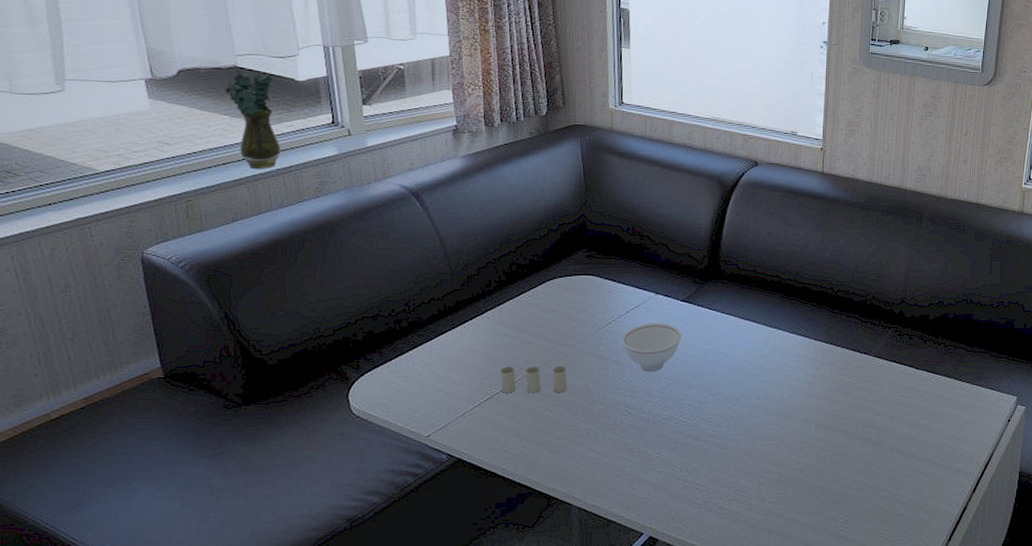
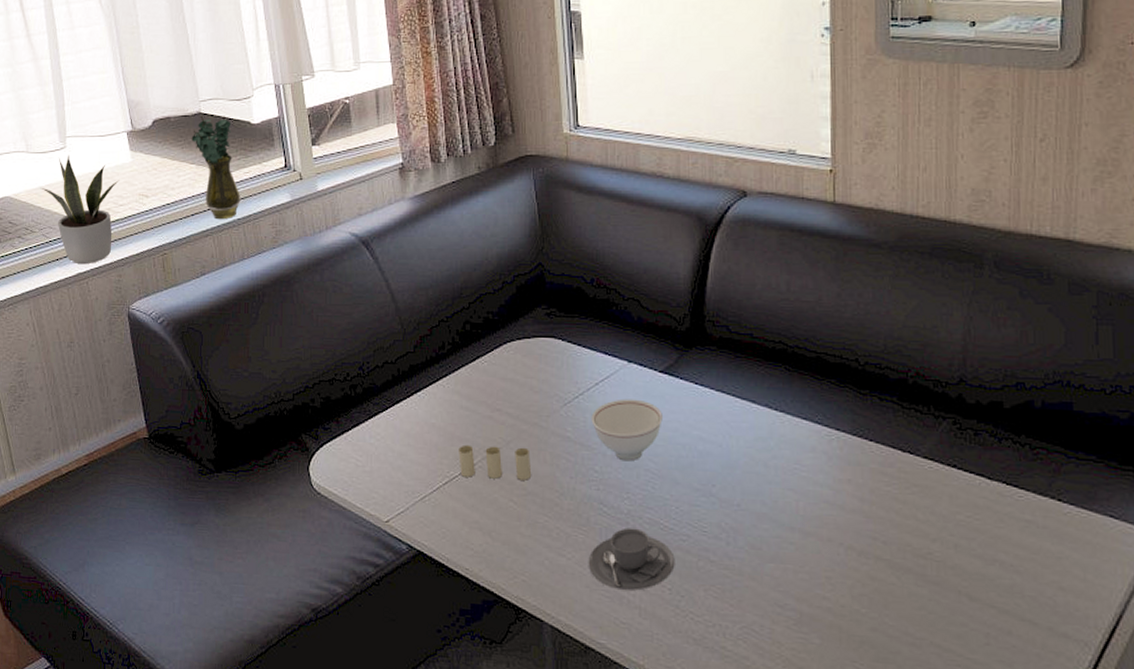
potted plant: none [29,98,133,210] -> present [41,154,119,265]
teacup: none [613,424,686,473] -> present [588,528,675,591]

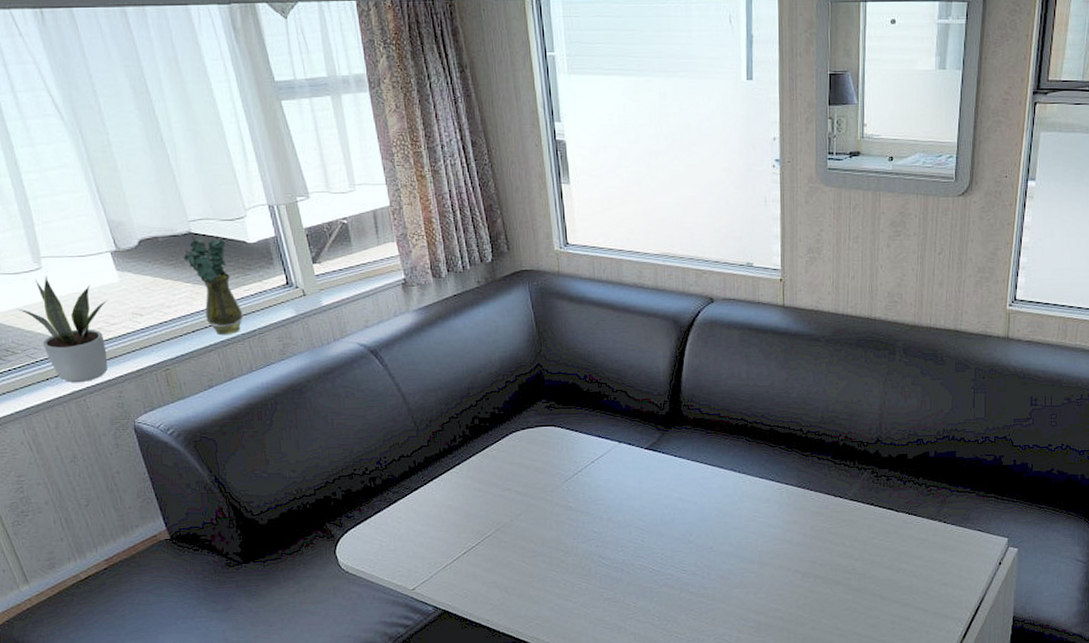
toilet paper roll: present [458,444,532,480] -> none [474,518,540,547]
teacup: present [588,528,675,591] -> none [591,573,662,622]
bowl: present [591,399,663,462] -> none [589,472,649,522]

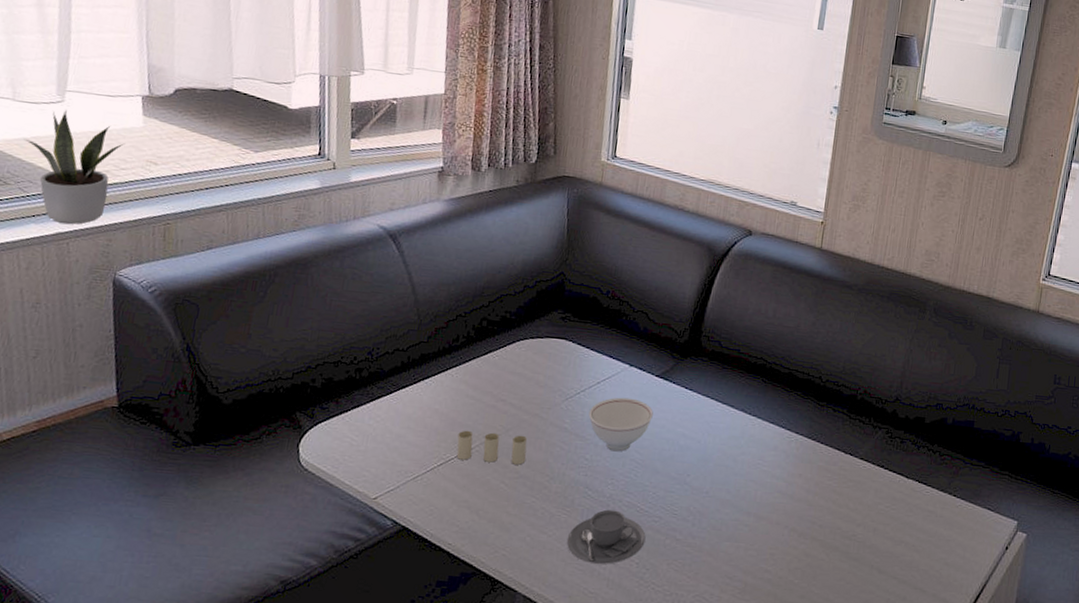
vase: present [183,235,243,335] -> none [217,92,265,197]
toilet paper roll: none [474,518,540,547] -> present [456,430,527,465]
bowl: none [589,472,649,522] -> present [588,397,653,452]
teacup: none [591,573,662,622] -> present [566,509,646,565]

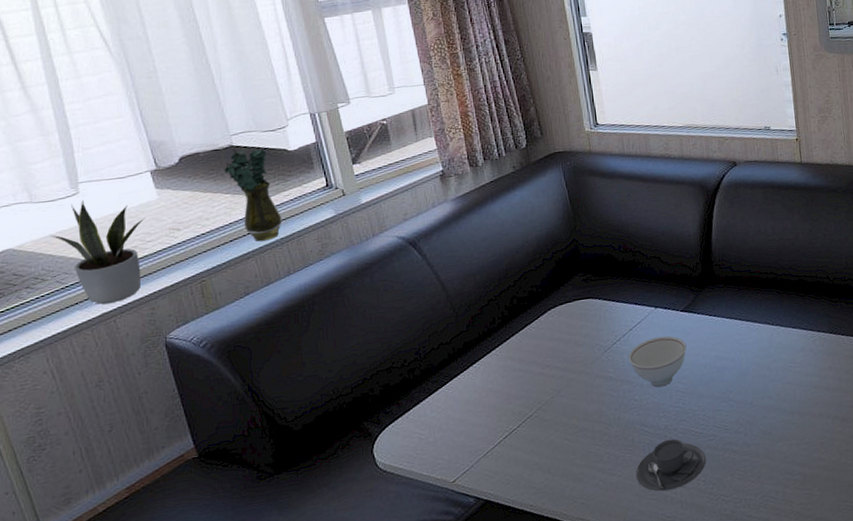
vase: none [217,92,265,197] -> present [224,146,282,242]
toilet paper roll: present [456,430,527,465] -> none [515,392,582,429]

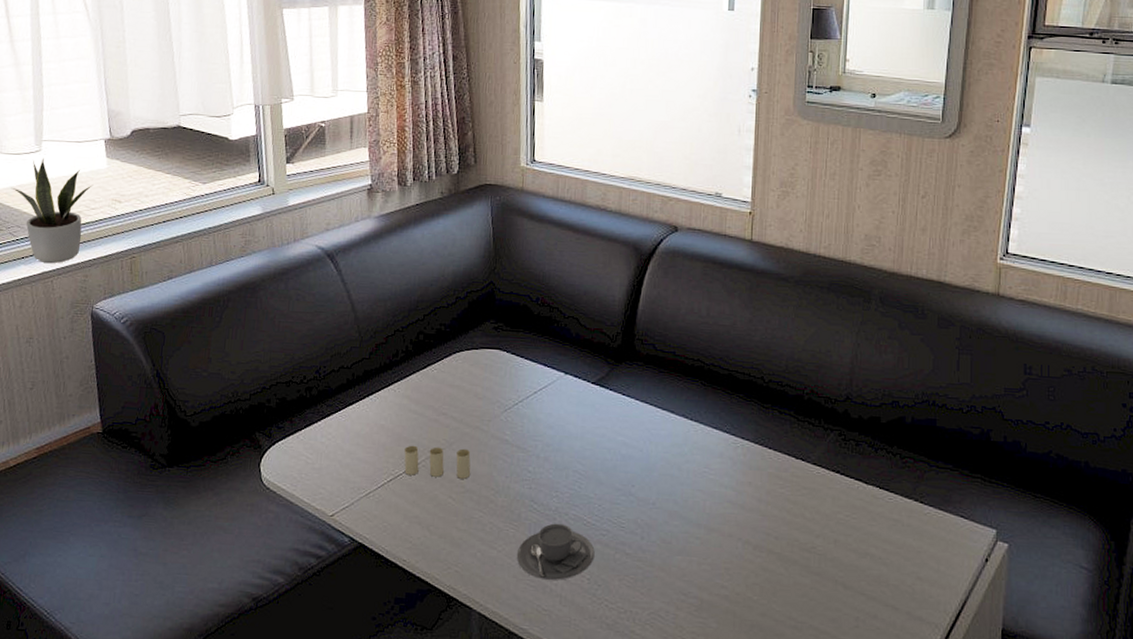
vase: present [224,146,282,242] -> none [169,128,213,228]
toilet paper roll: none [515,392,582,429] -> present [404,445,471,479]
bowl: present [628,336,687,387] -> none [528,406,592,463]

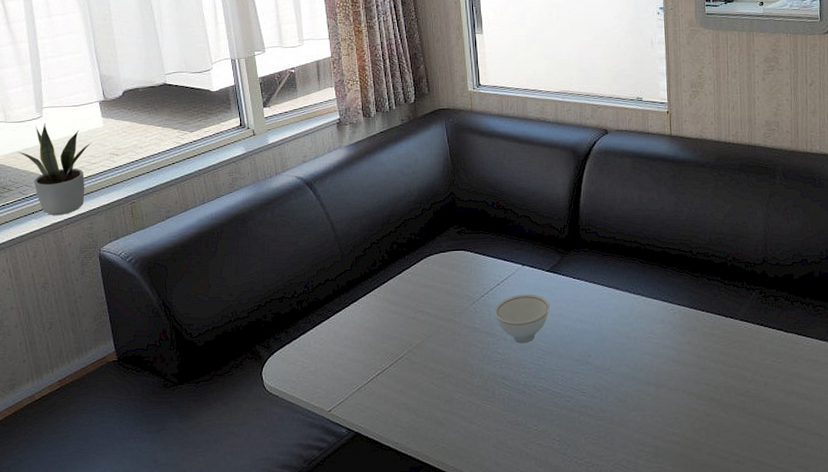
toilet paper roll: present [404,445,471,479] -> none [388,339,449,368]
teacup: present [516,523,595,581] -> none [494,395,562,446]
bowl: none [528,406,592,463] -> present [494,294,550,343]

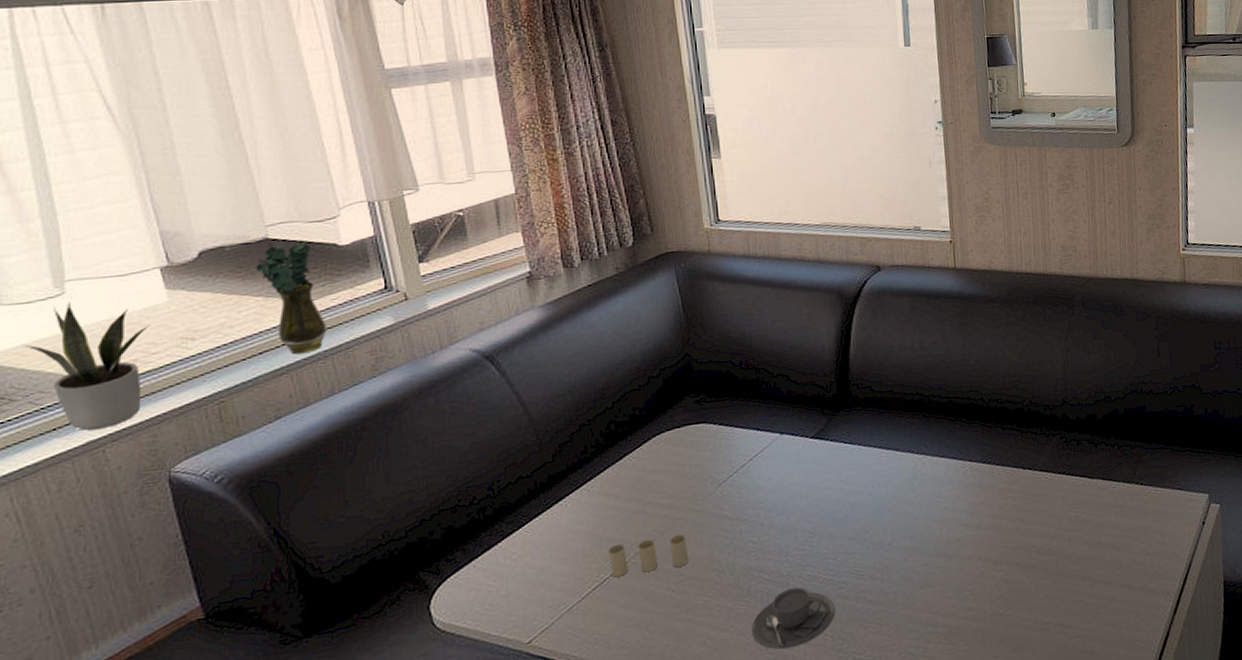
vase: none [158,86,201,172] -> present [256,239,327,355]
toilet paper roll: none [388,339,449,368] -> present [608,534,689,578]
bowl: present [494,294,550,343] -> none [747,466,816,527]
teacup: none [494,395,562,446] -> present [751,587,836,650]

